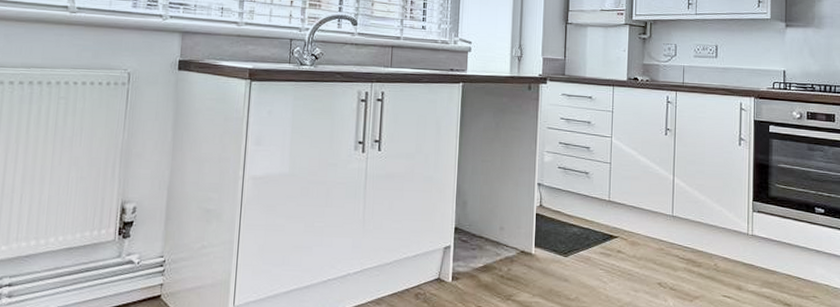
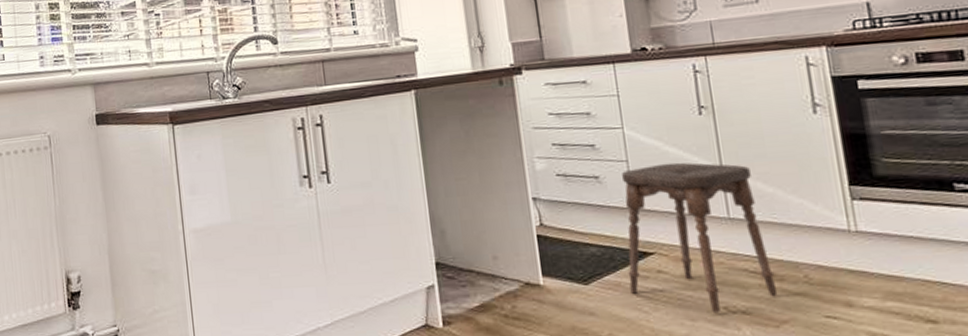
stool: none [596,168,696,288] -> present [622,162,778,314]

